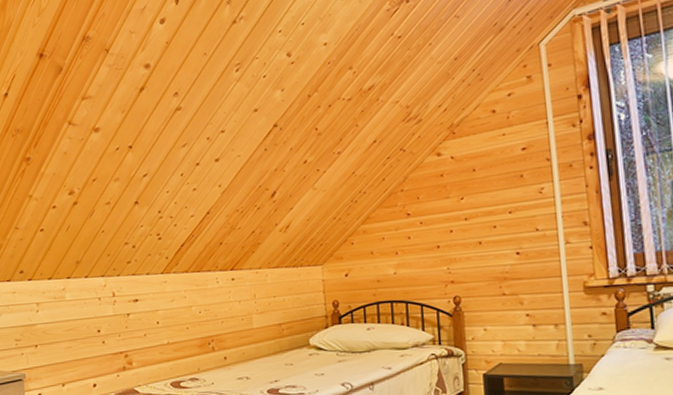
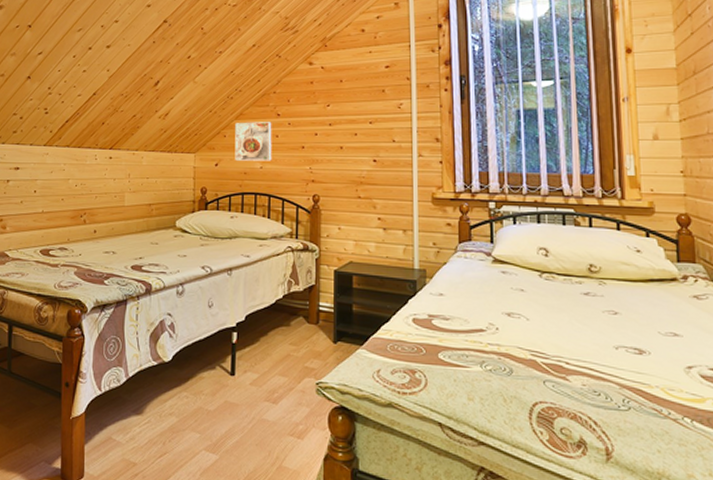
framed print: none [362,223,406,269] -> present [235,122,272,161]

